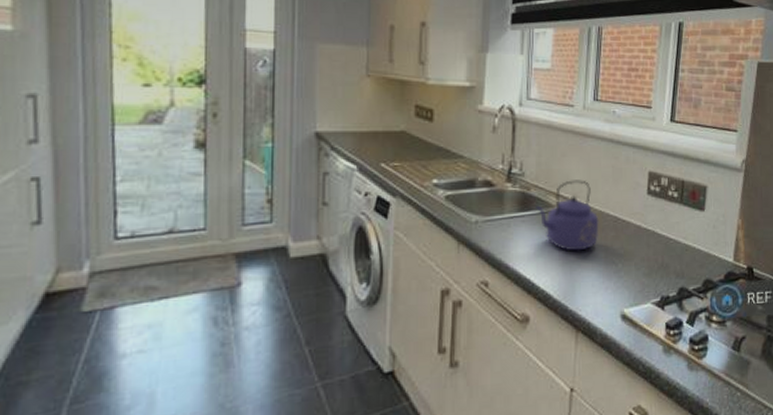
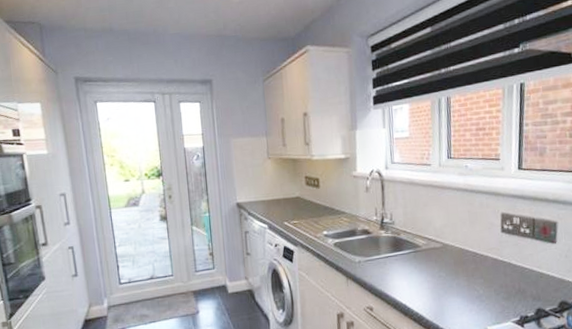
kettle: present [536,180,599,251] -> none [406,224,460,282]

